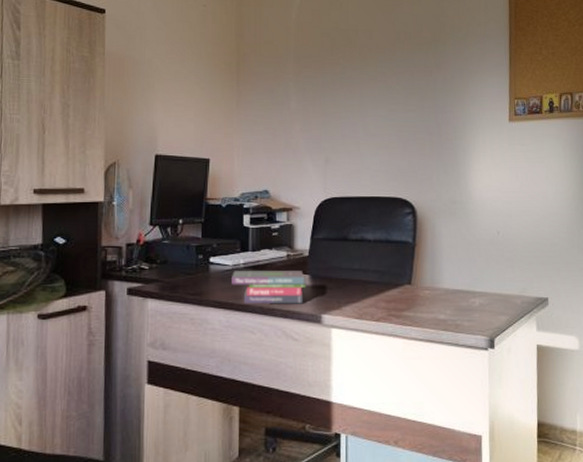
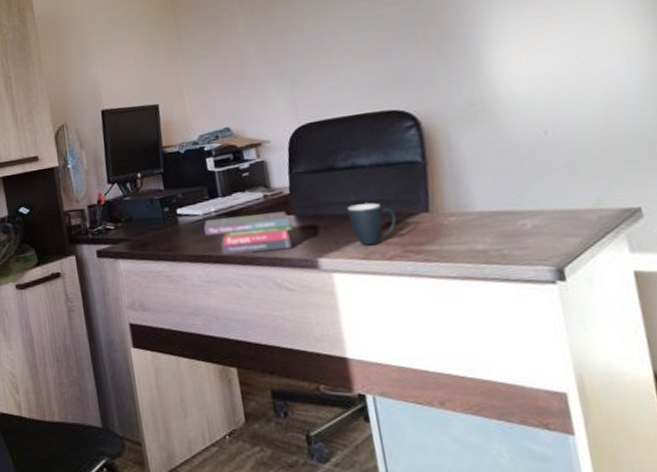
mug: none [351,272,387,308] -> present [346,203,397,246]

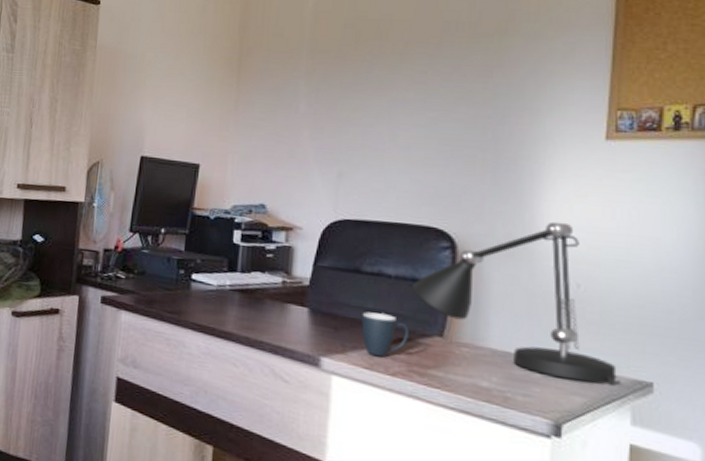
books: present [204,211,293,255] -> none [214,292,304,341]
desk lamp: none [388,75,610,225] -> present [413,221,621,386]

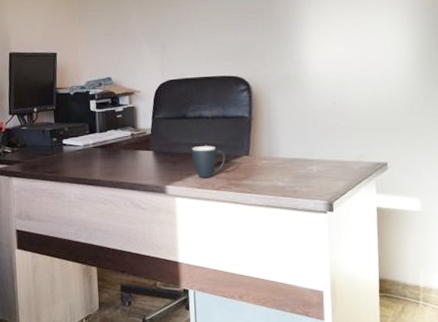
desk lamp: present [413,221,621,386] -> none [224,59,367,171]

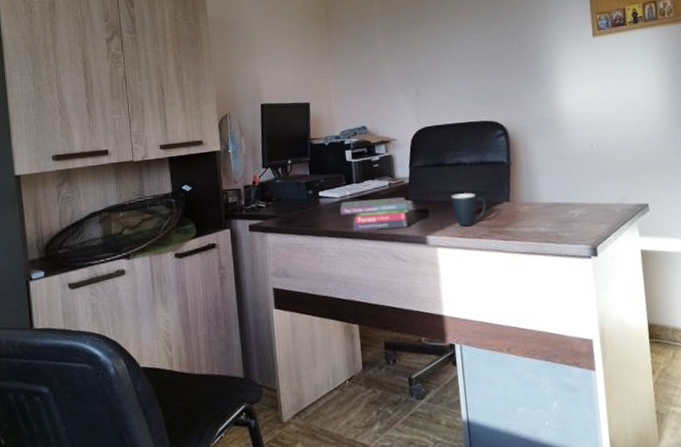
books: none [83,148,151,179] -> present [340,197,410,232]

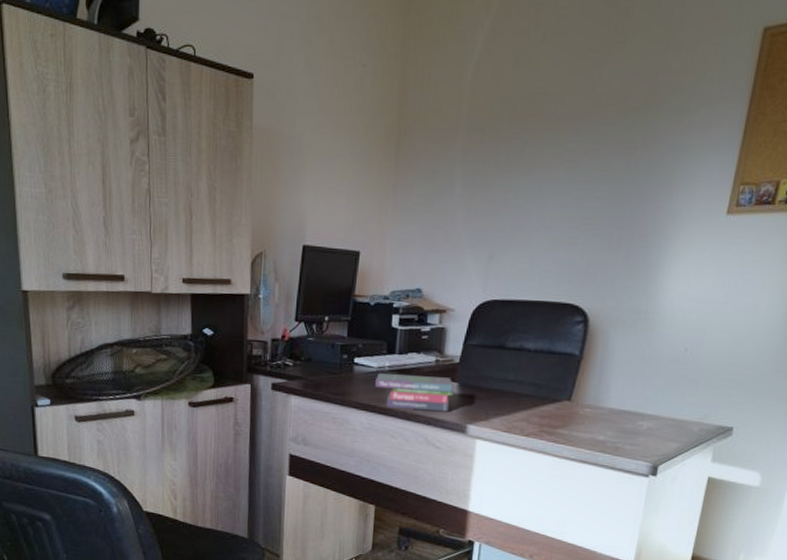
mug: present [450,193,486,227] -> none [502,383,543,422]

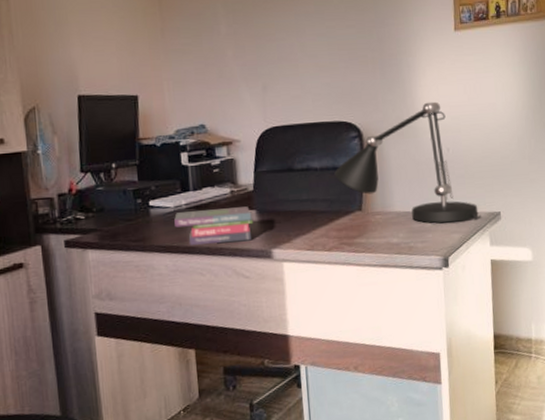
desk lamp: none [548,293,709,432] -> present [334,101,481,224]

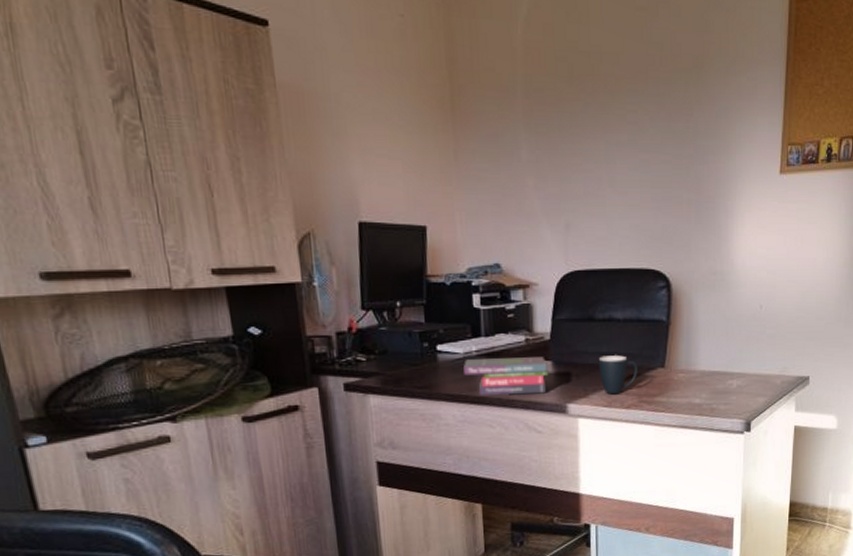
mug: none [299,201,337,239] -> present [598,355,638,395]
desk lamp: present [334,101,481,224] -> none [638,253,789,386]

